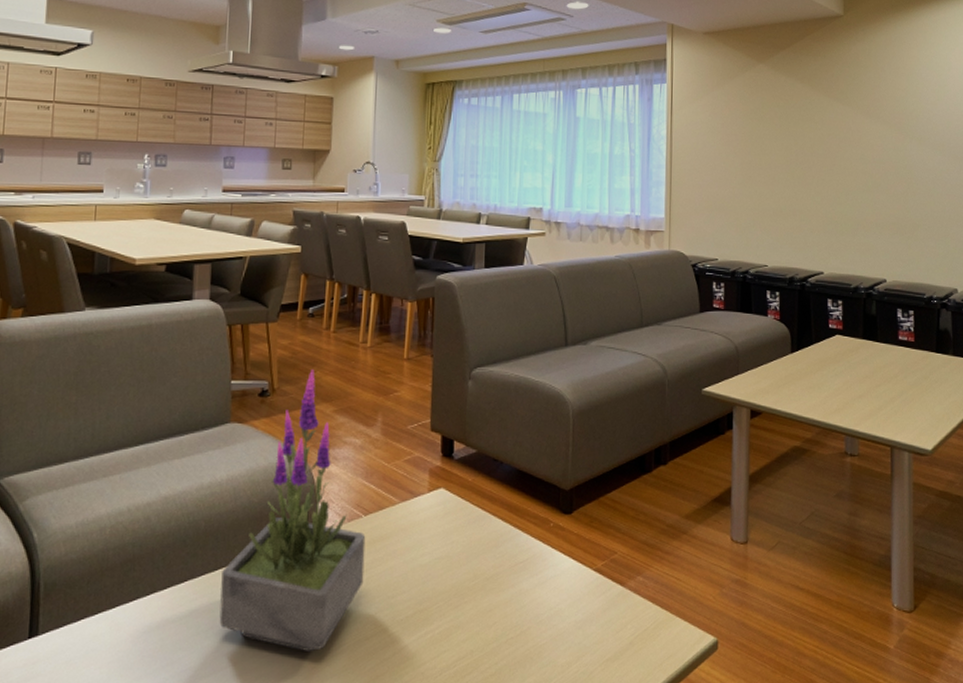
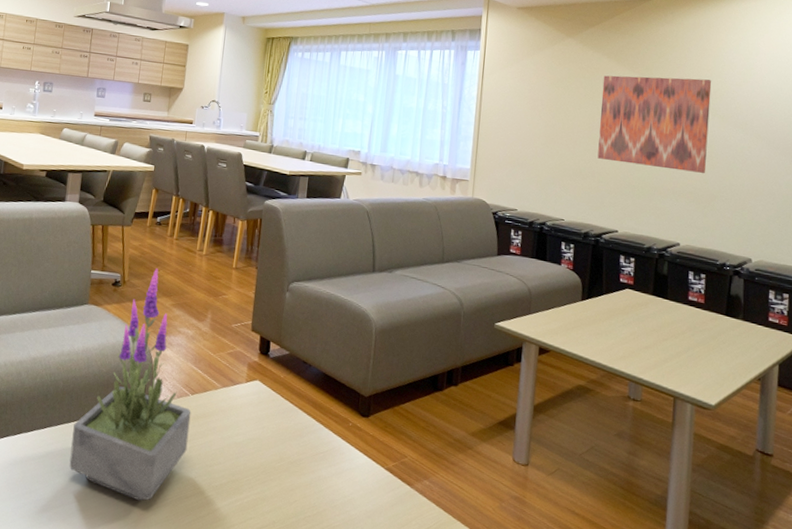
wall art: none [797,100,907,201] -> present [597,75,712,173]

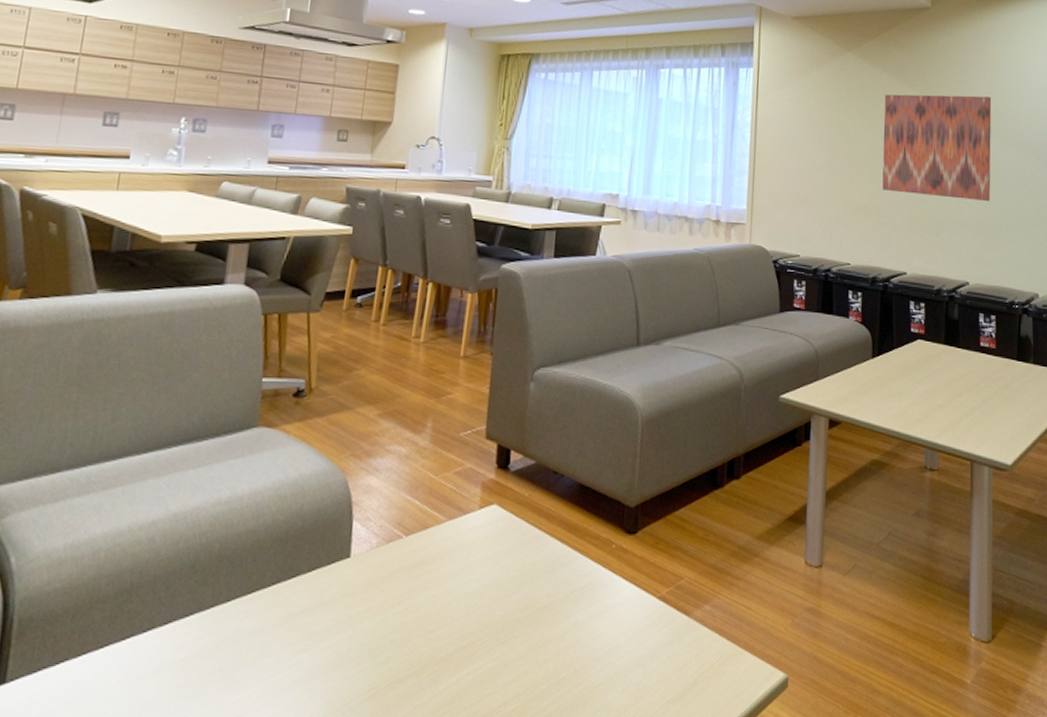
potted plant: present [69,268,191,501] -> none [228,367,406,699]

